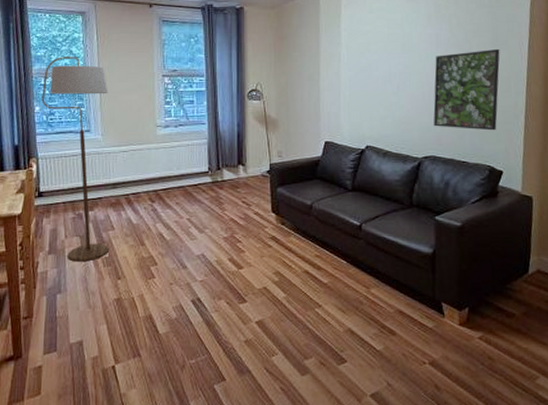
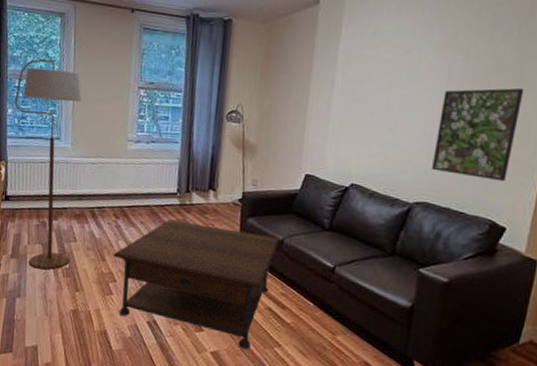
coffee table: none [152,197,309,313] -> present [113,219,280,349]

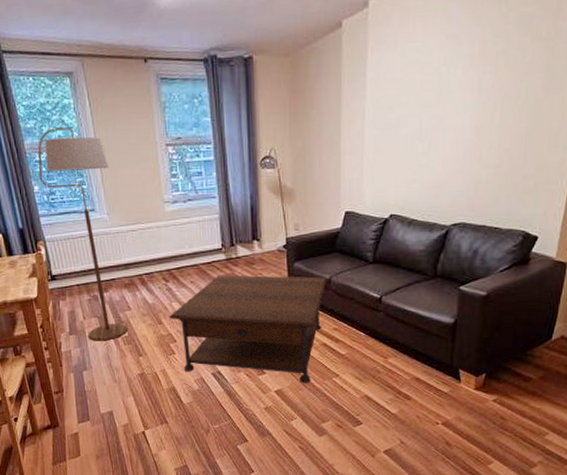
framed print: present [431,88,524,182] -> none [465,93,553,192]

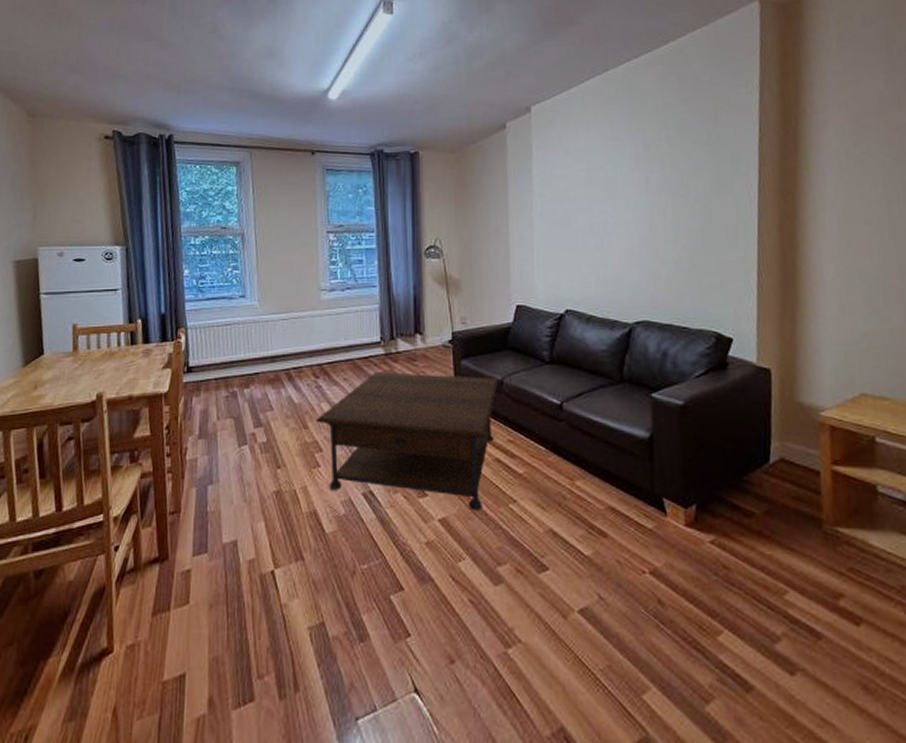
floor lamp: present [38,127,128,341] -> none [191,212,267,448]

